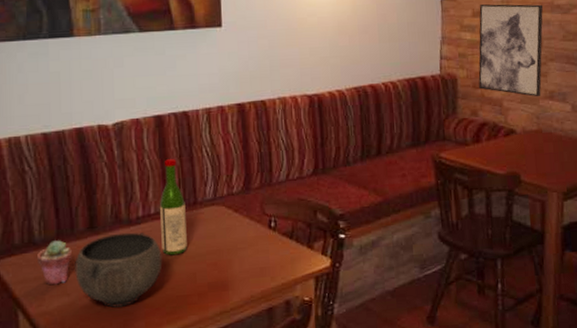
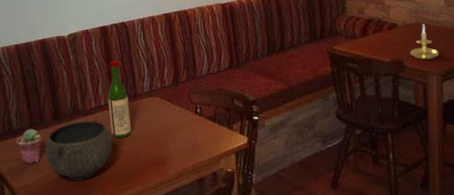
candle holder: none [528,131,562,174] -> present [410,24,440,60]

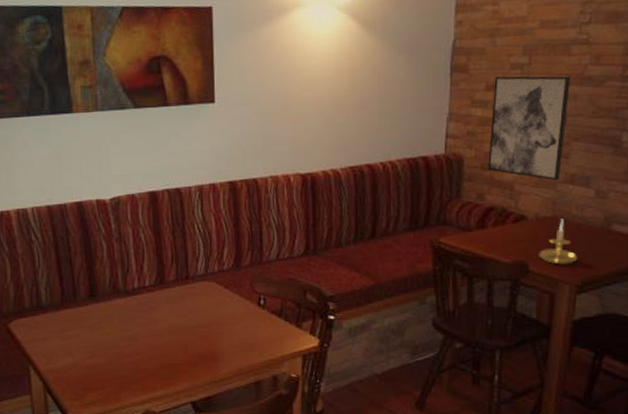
potted succulent: present [15,129,42,165] -> none [44,306,75,346]
bowl: present [45,120,113,181] -> none [77,302,157,370]
wine bottle: present [108,60,132,138] -> none [154,233,180,326]

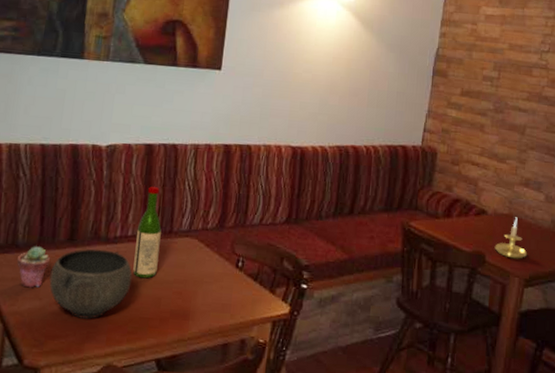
potted succulent: none [44,306,75,346] -> present [16,246,50,288]
bowl: none [77,302,157,370] -> present [49,248,133,319]
wine bottle: none [154,233,180,326] -> present [133,186,162,279]
wall art: present [488,76,571,181] -> none [457,84,531,183]

